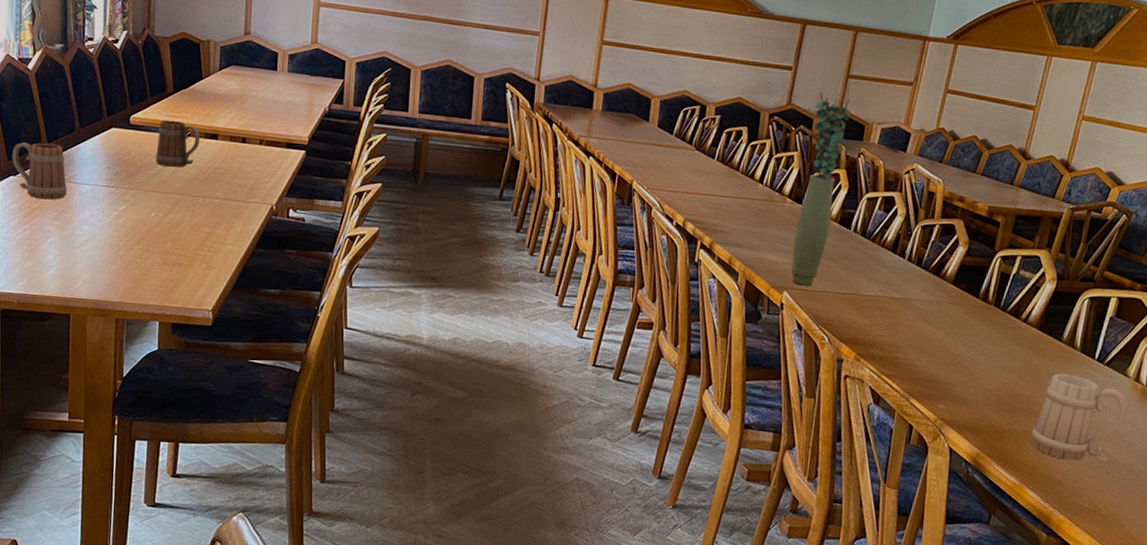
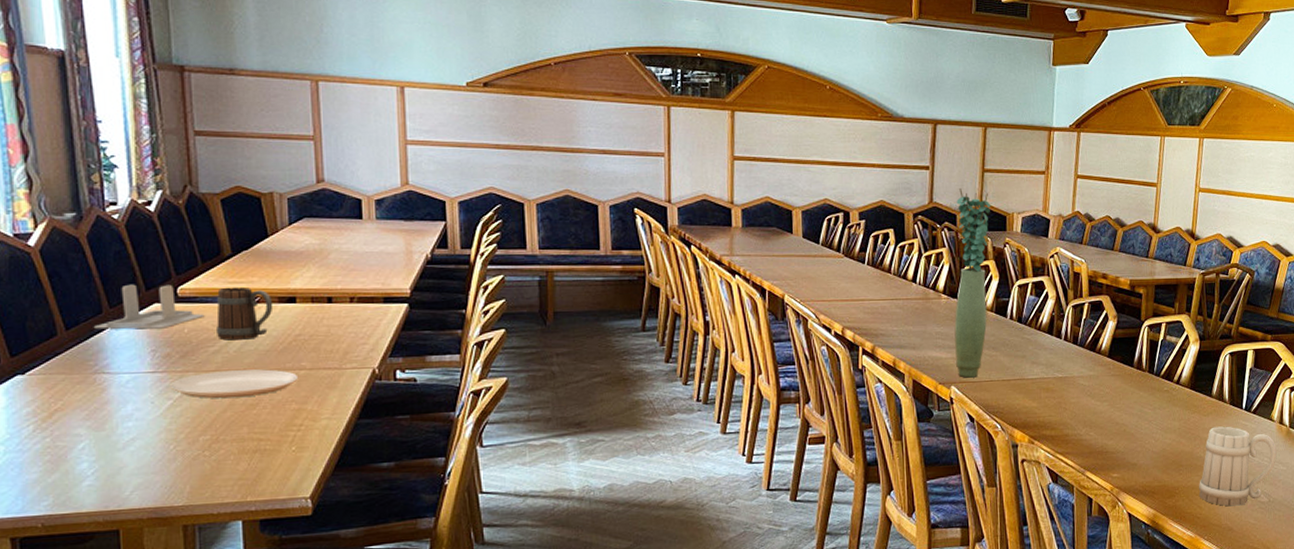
beer mug: present [12,142,68,200] -> none [16,330,100,398]
napkin holder: none [67,109,148,150] -> present [93,284,205,330]
plate: none [117,191,213,217] -> present [170,369,299,399]

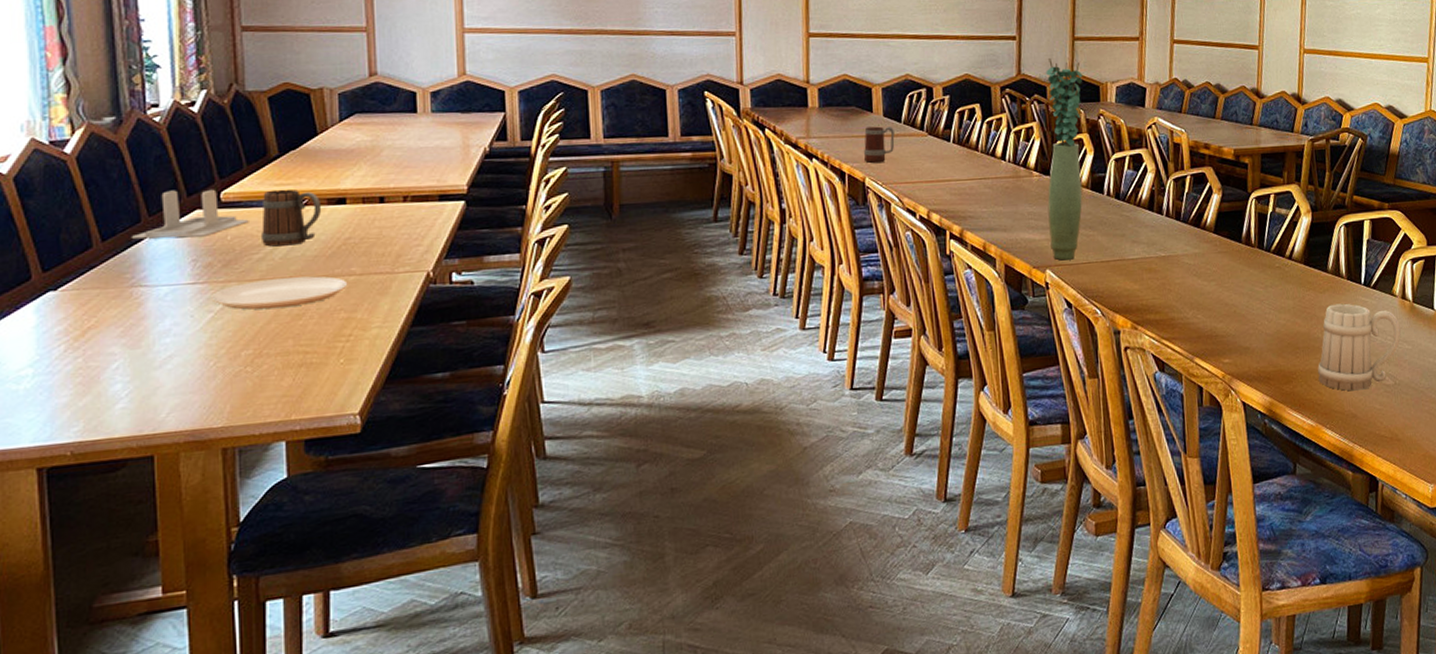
beer mug: none [783,247,813,282] -> present [863,126,895,163]

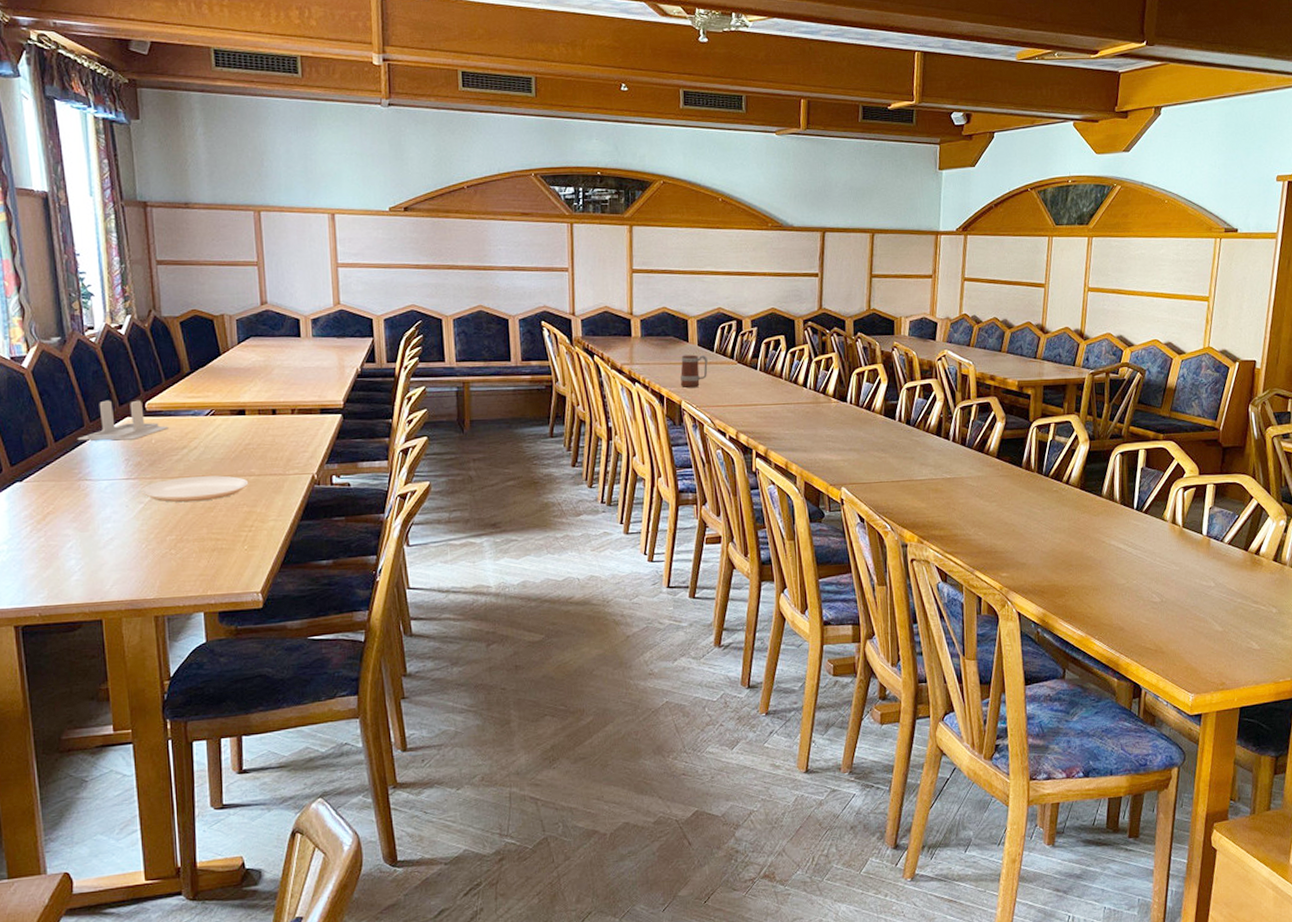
beer mug: present [261,188,322,247] -> none [179,401,226,450]
vase: present [1046,58,1083,261] -> none [844,294,879,480]
beer mug: present [1318,303,1401,391] -> none [1089,526,1170,606]

